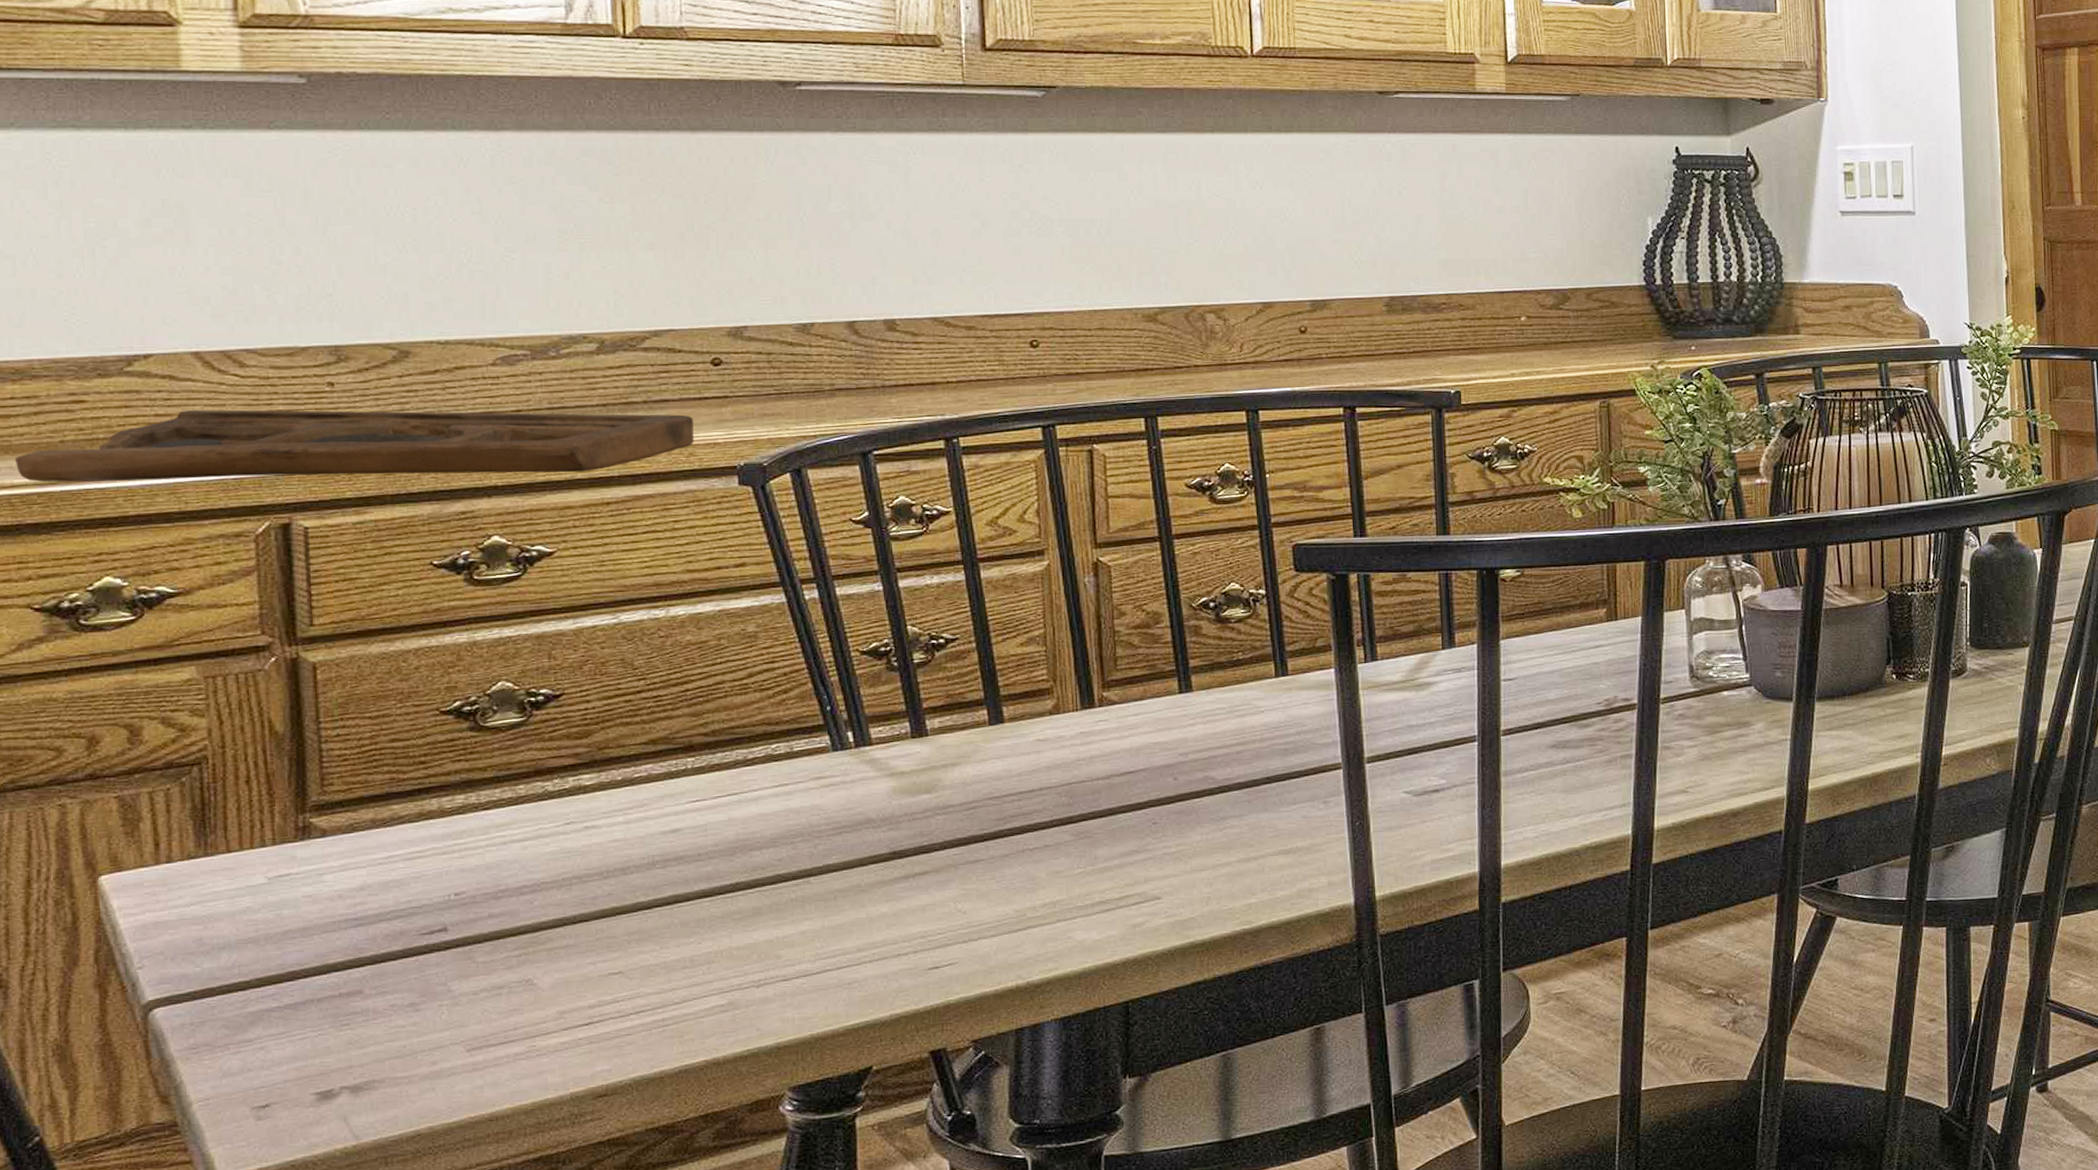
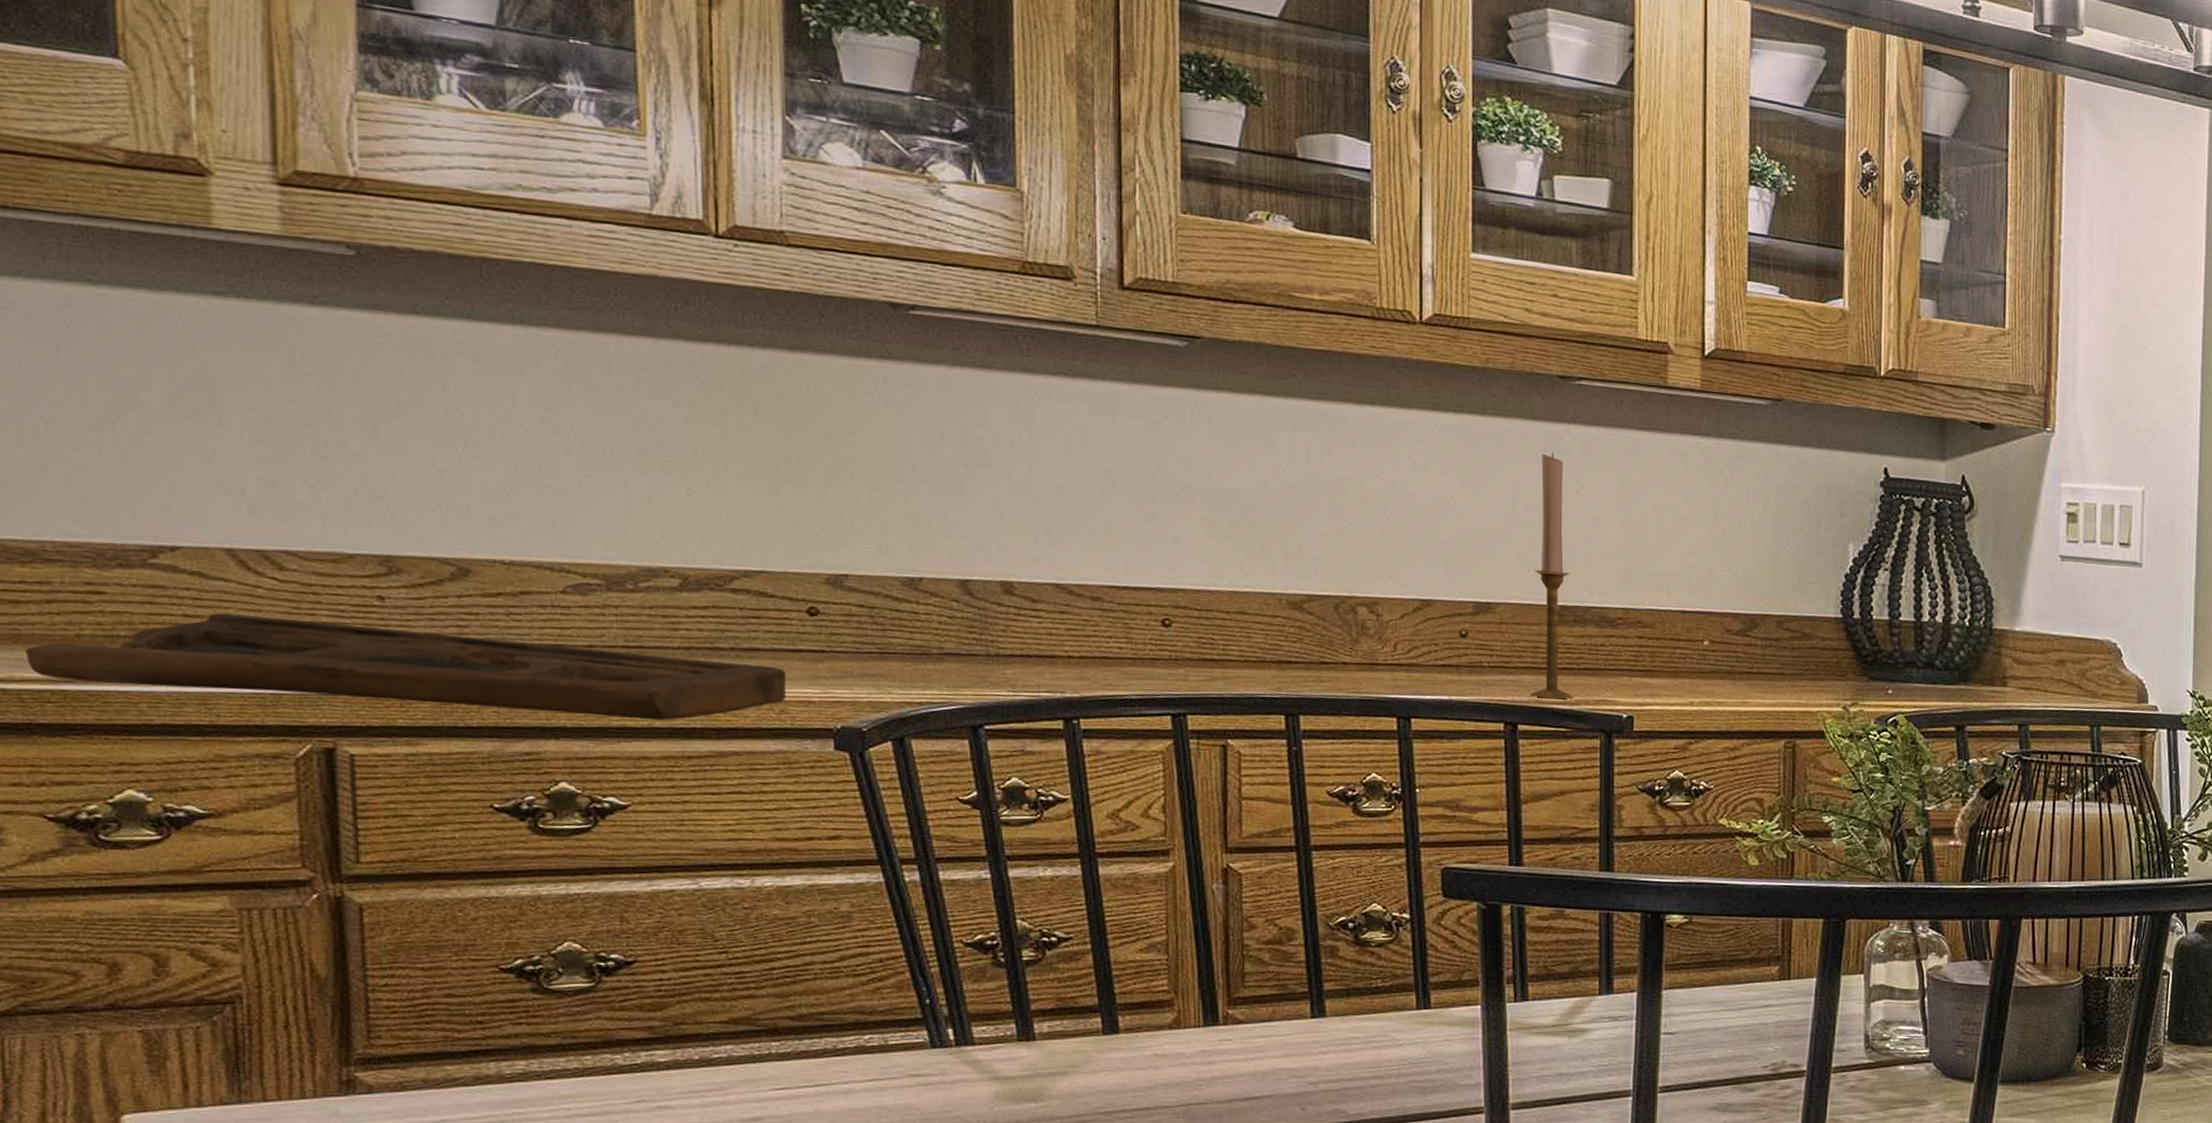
candlestick: none [1364,161,1405,382] -> present [1530,453,1574,699]

